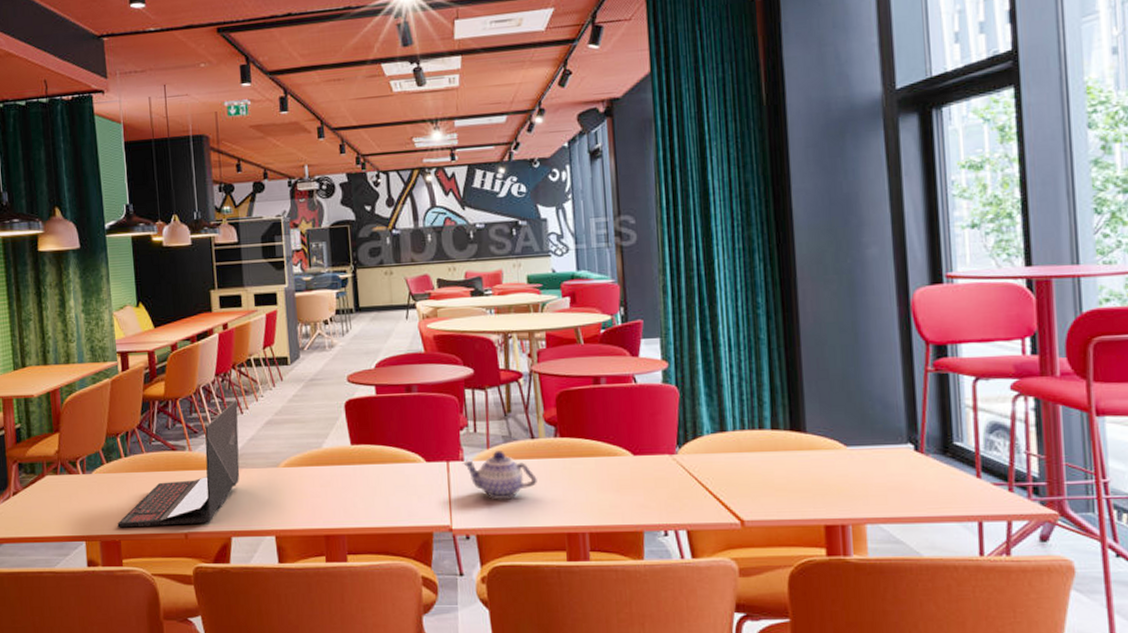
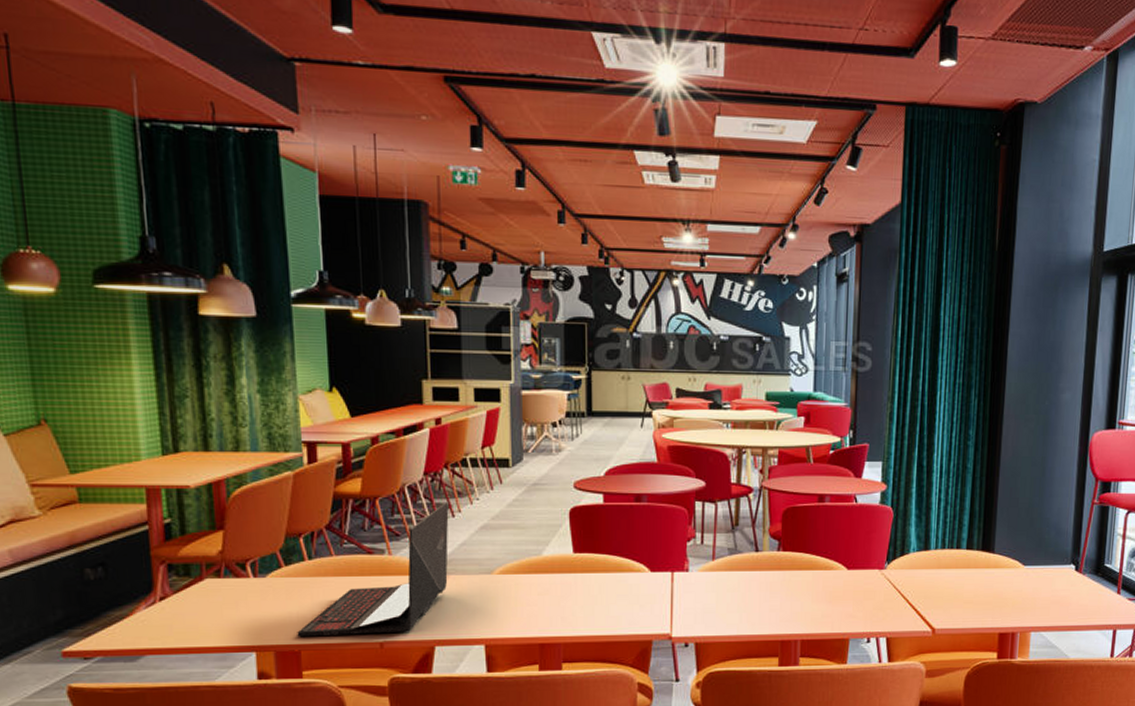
teapot: present [462,451,537,500] -> none [686,563,758,610]

